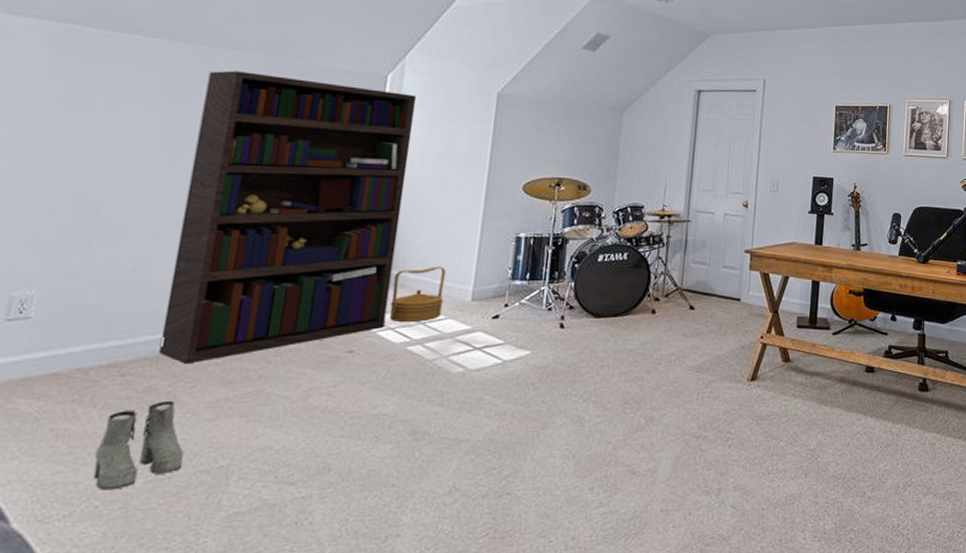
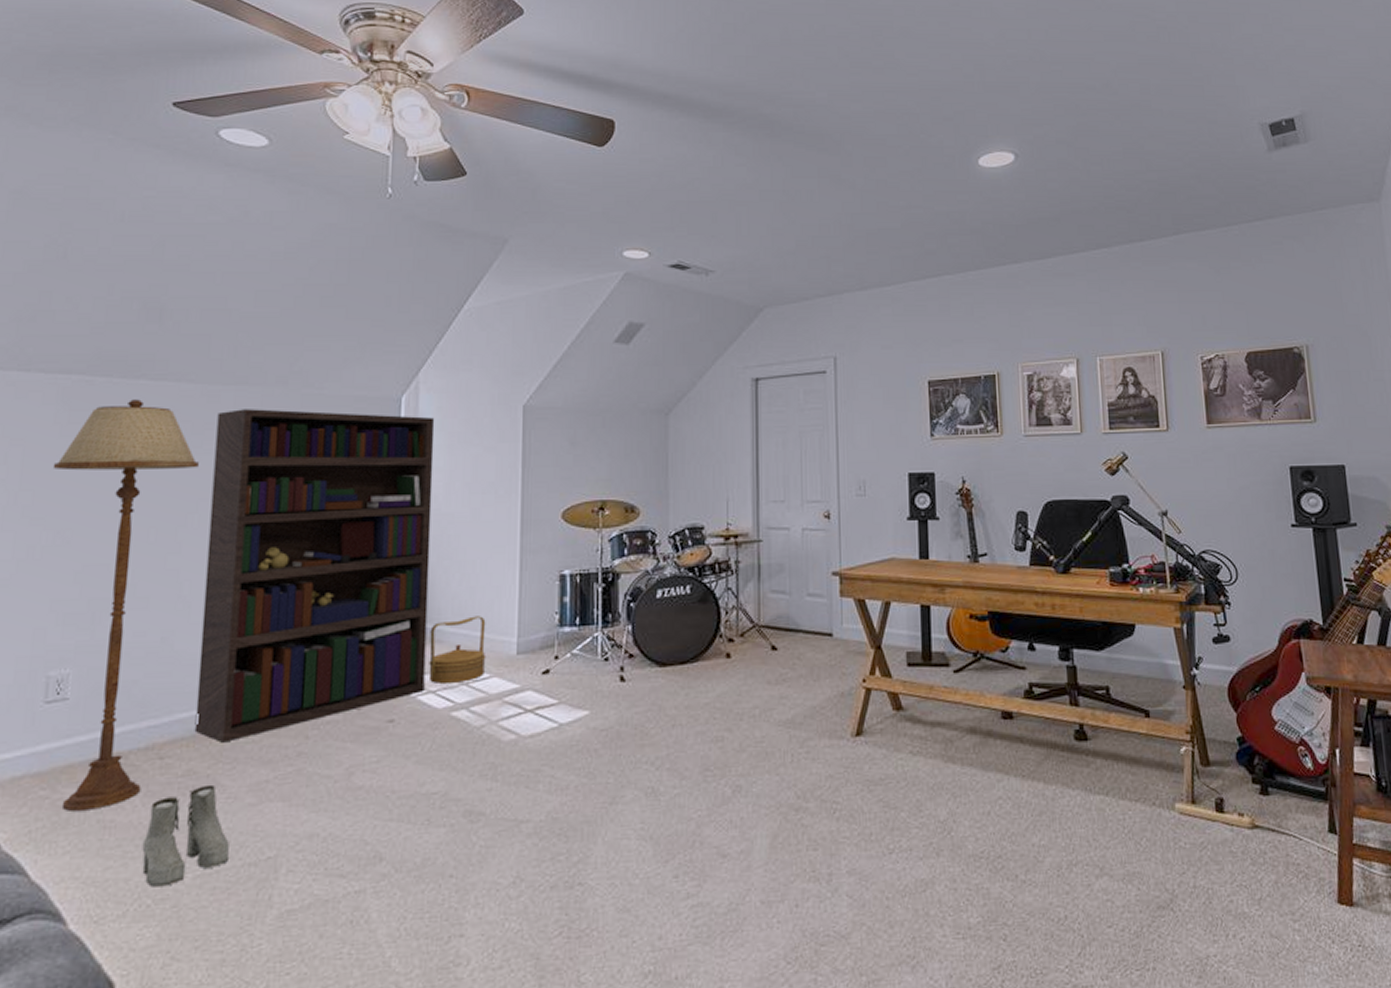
floor lamp: none [14,51,186,420] -> present [52,399,199,811]

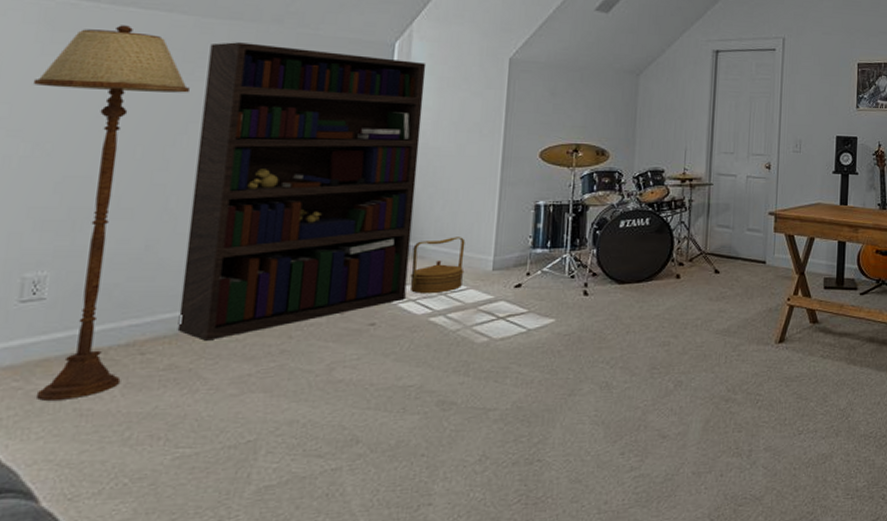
boots: present [142,784,230,887] -> none [119,377,210,468]

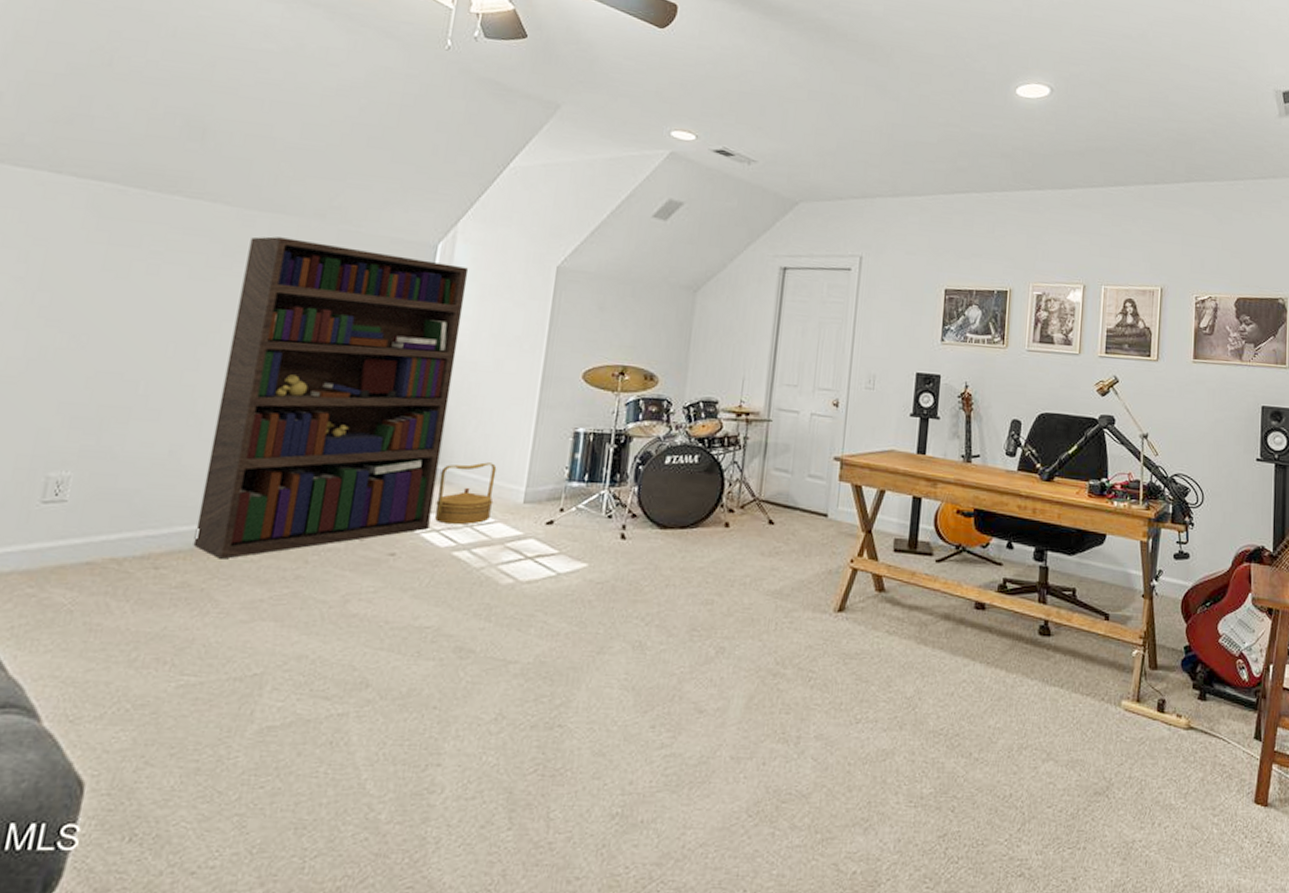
floor lamp: present [32,25,189,401] -> none [48,214,226,612]

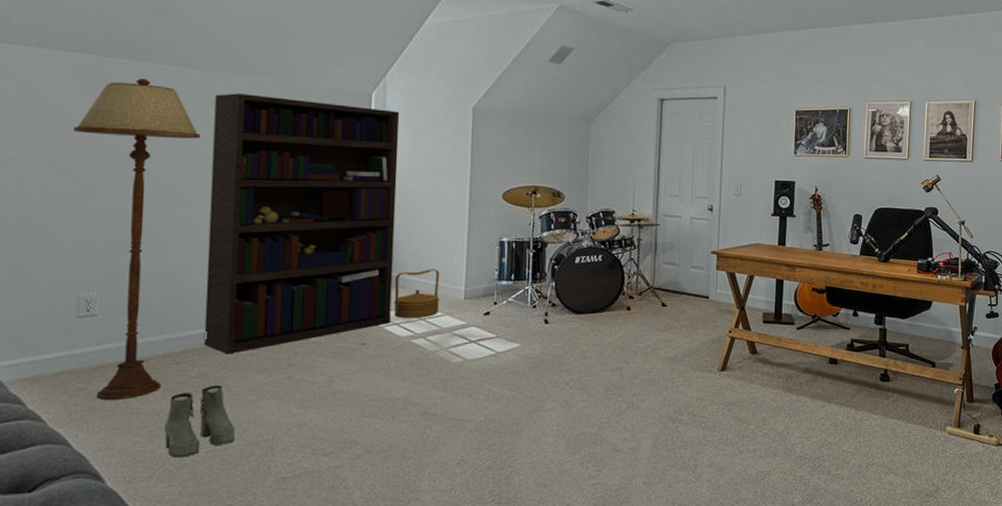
floor lamp: none [48,214,226,612] -> present [73,78,200,400]
boots: none [124,598,217,693] -> present [164,384,236,458]

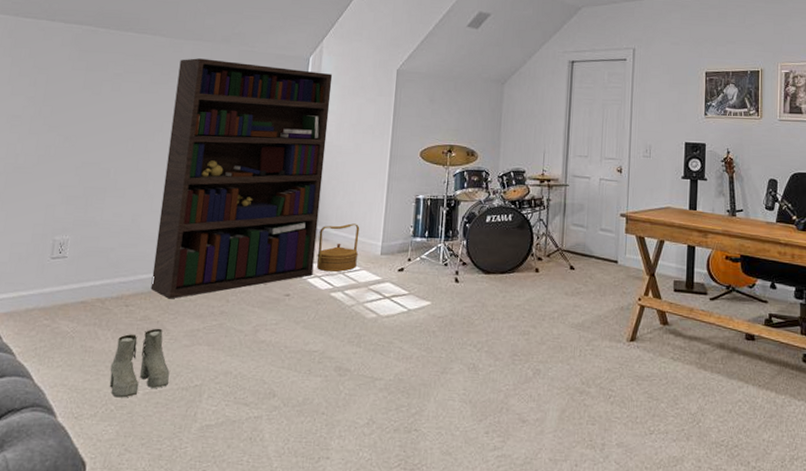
floor lamp: present [73,78,200,400] -> none [58,46,165,338]

